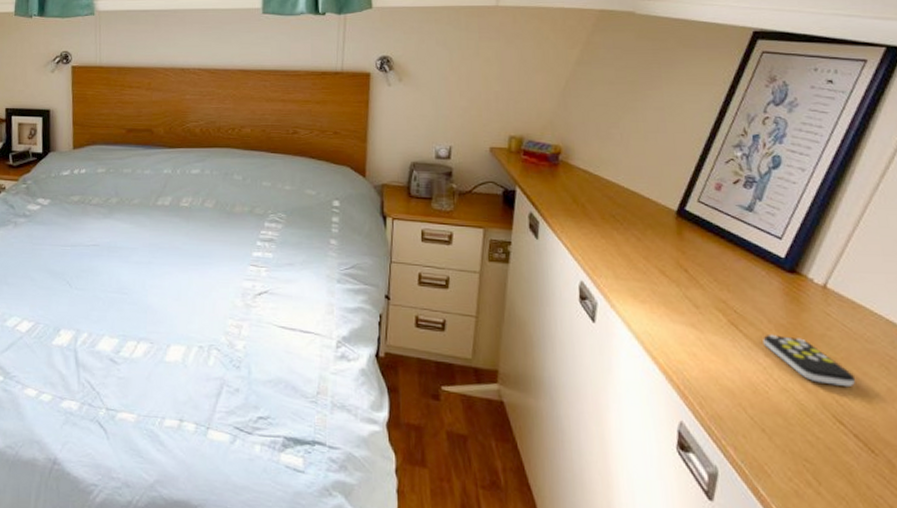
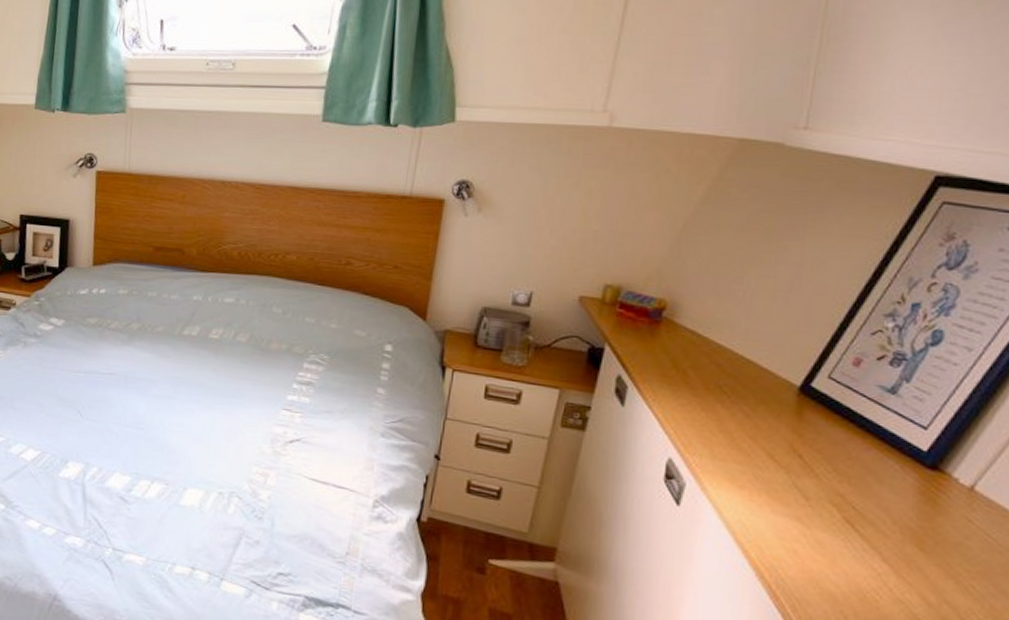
remote control: present [763,335,856,386] -> none [882,537,991,605]

